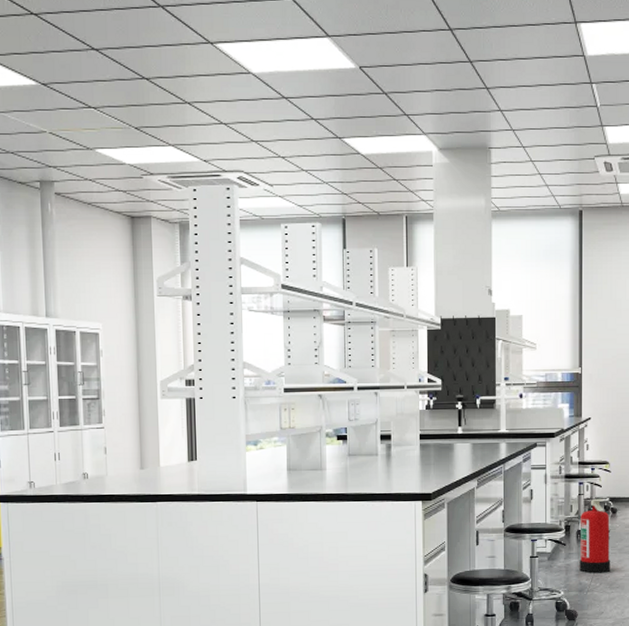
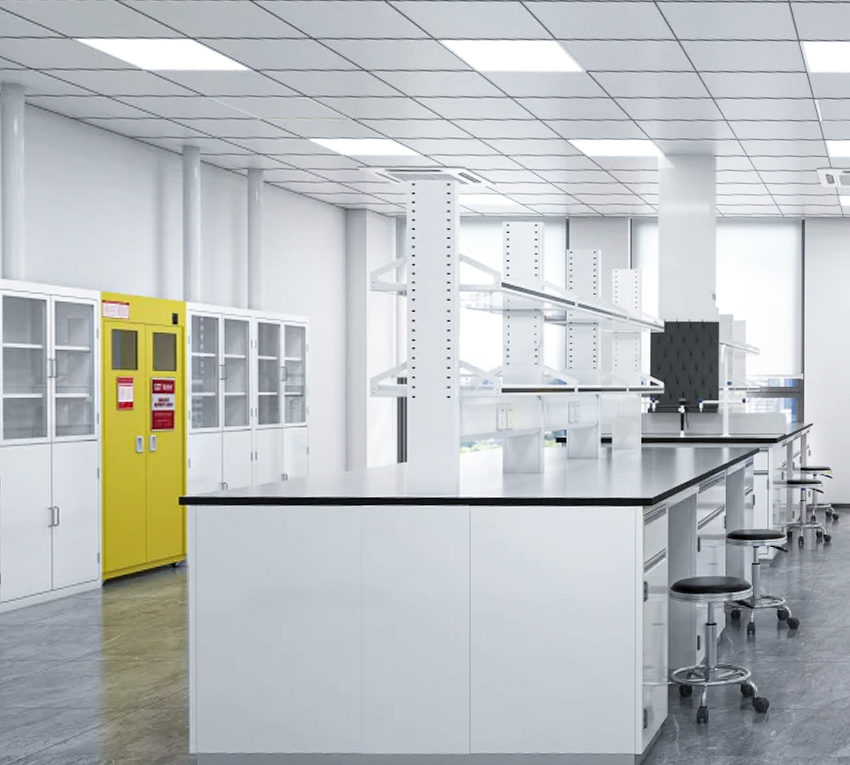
fire extinguisher: present [579,498,611,574] -> none [801,504,832,581]

